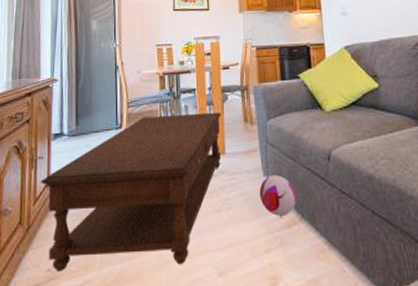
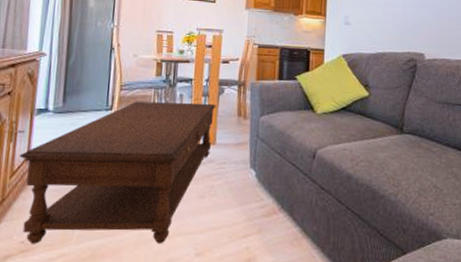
plush toy: present [259,175,296,217] -> none [244,168,279,206]

